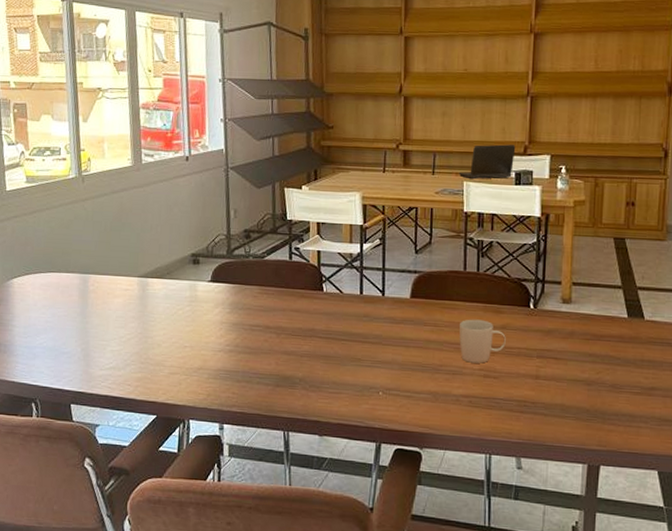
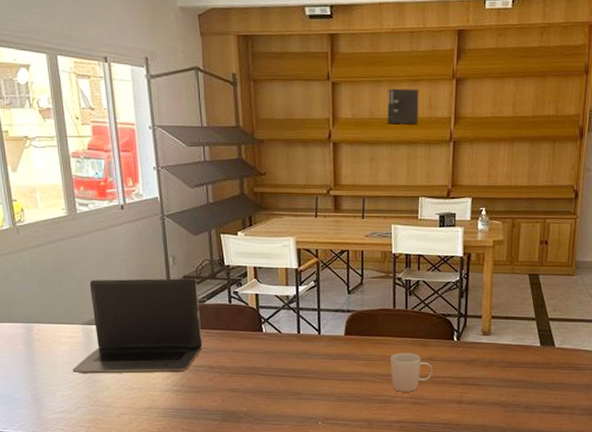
laptop computer: none [124,231,260,332] -> present [72,278,203,374]
laptop computer: present [458,144,516,179] -> none [386,188,440,222]
binder: none [461,43,495,79] -> present [387,88,419,125]

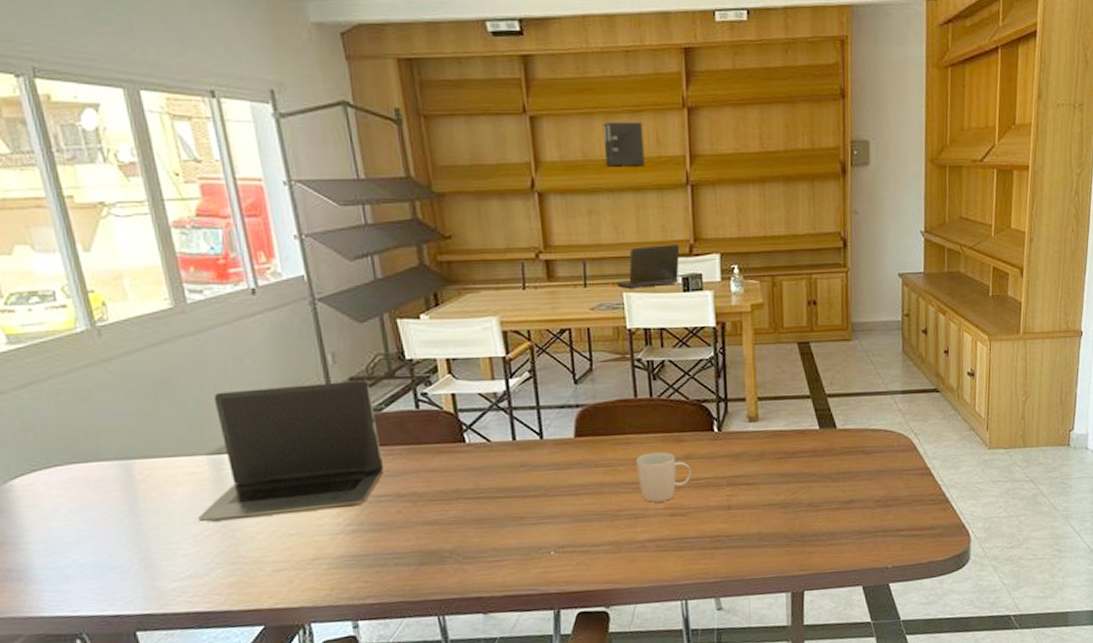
laptop computer: none [386,188,440,222] -> present [615,244,680,288]

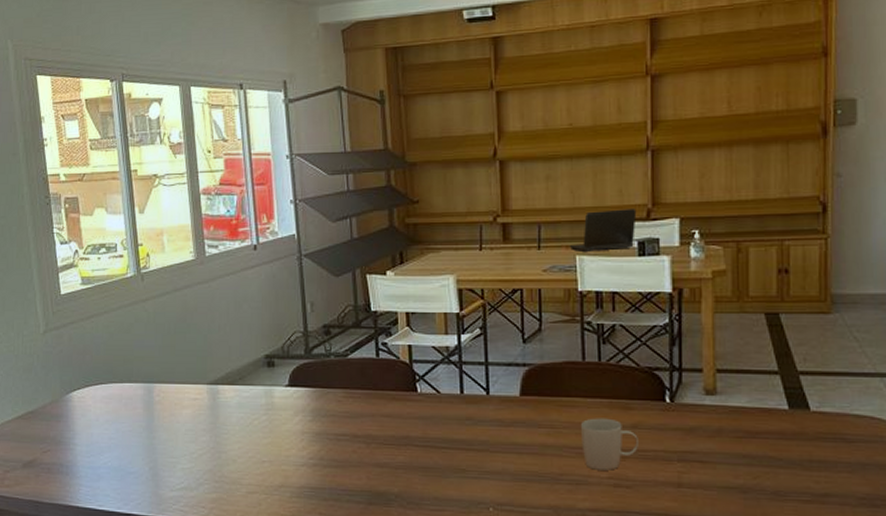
laptop computer: present [198,380,384,523] -> none [195,328,345,444]
binder: present [602,121,645,167] -> none [564,91,605,135]

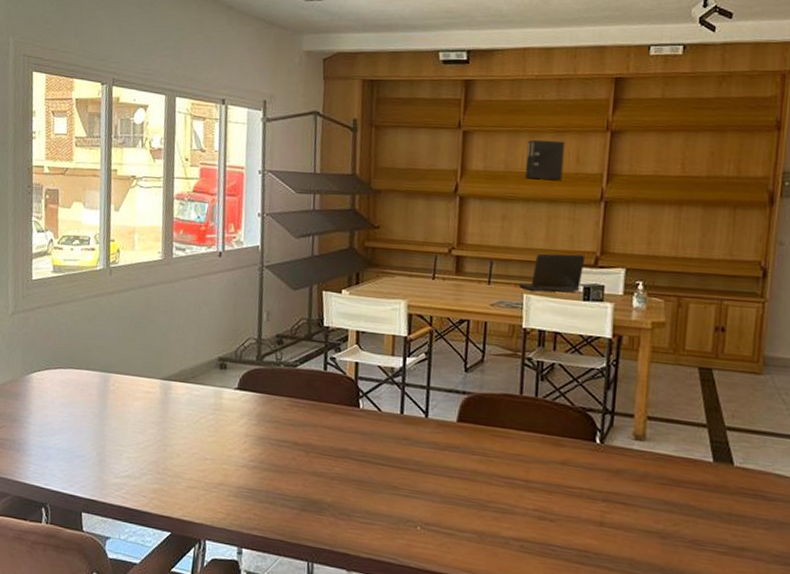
binder: none [564,91,605,135] -> present [525,140,565,180]
mug: present [580,418,638,471] -> none [511,450,566,503]

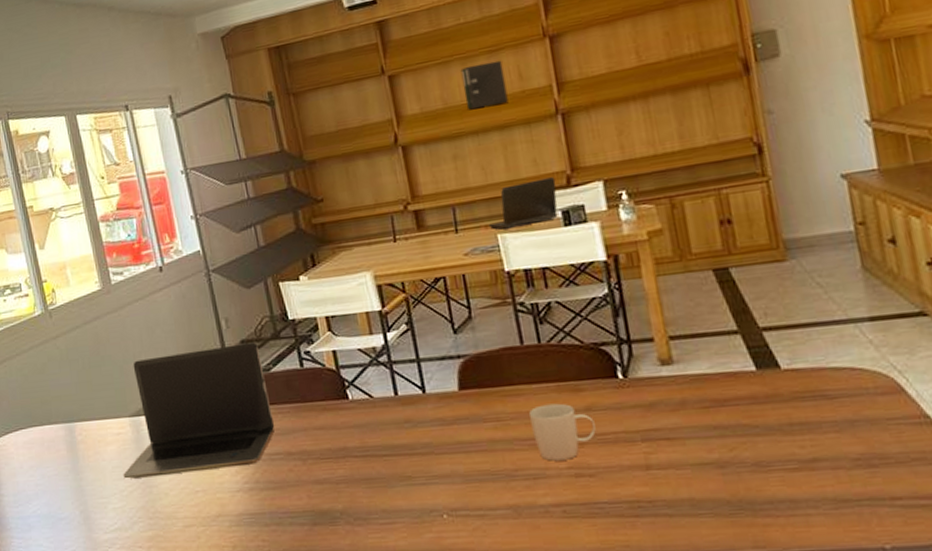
laptop computer: none [143,330,291,446] -> present [123,342,275,479]
mug: none [511,450,566,503] -> present [528,403,596,461]

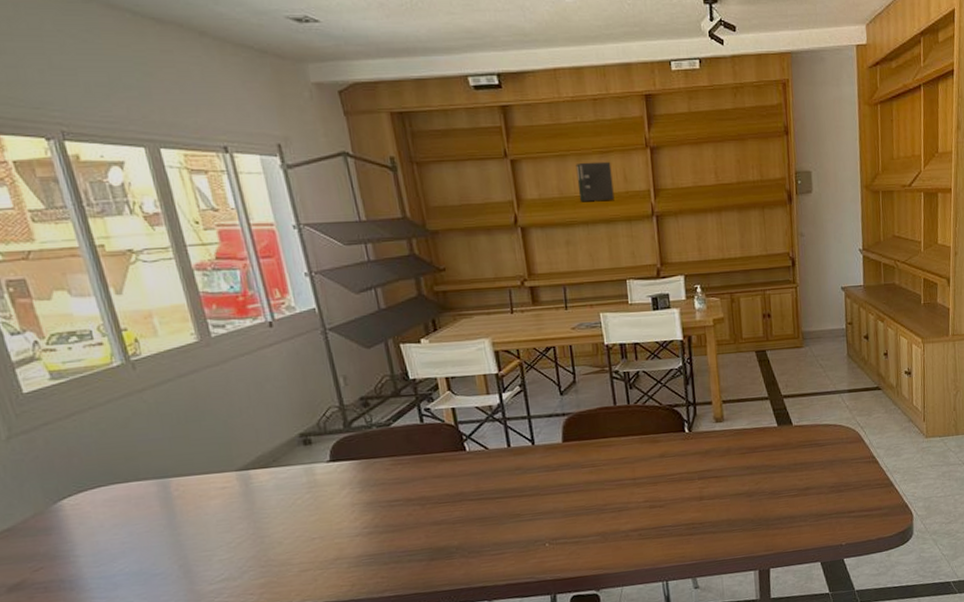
laptop computer: present [123,342,275,479] -> none [230,399,395,531]
laptop computer: present [488,177,558,230] -> none [593,269,649,309]
mug: present [528,403,596,461] -> none [617,451,667,497]

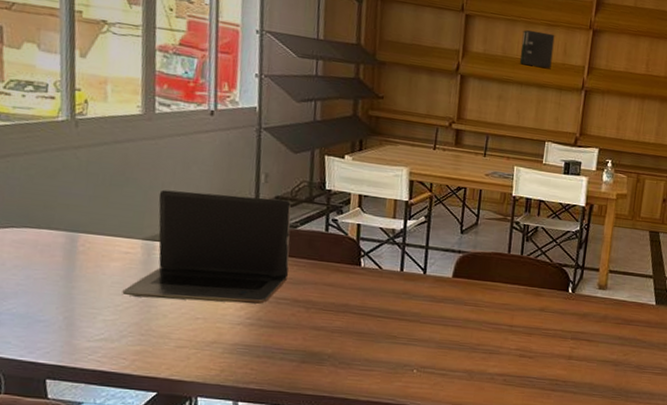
laptop computer: none [230,399,395,531] -> present [122,189,291,304]

